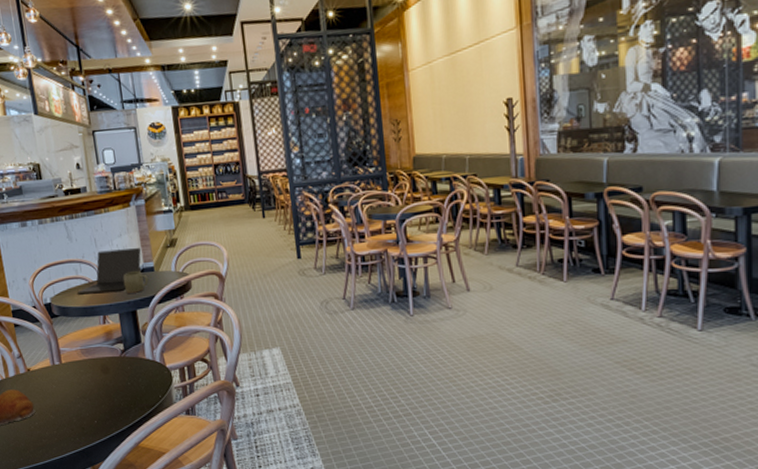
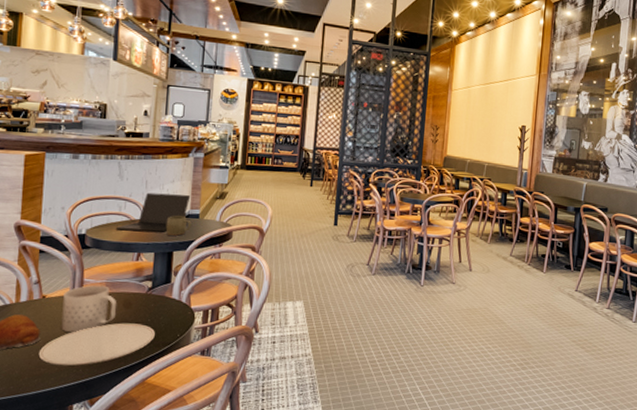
plate: none [36,388,138,436] -> present [38,323,155,366]
mug: none [45,353,98,402] -> present [61,285,117,332]

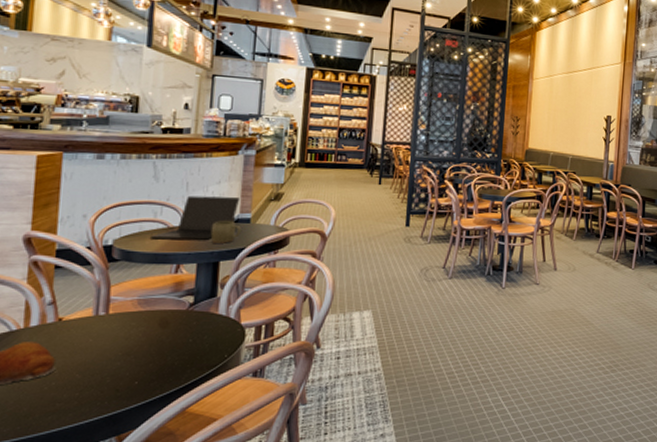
plate: present [38,323,155,366] -> none [53,345,198,399]
mug: present [61,285,117,332] -> none [82,303,152,359]

